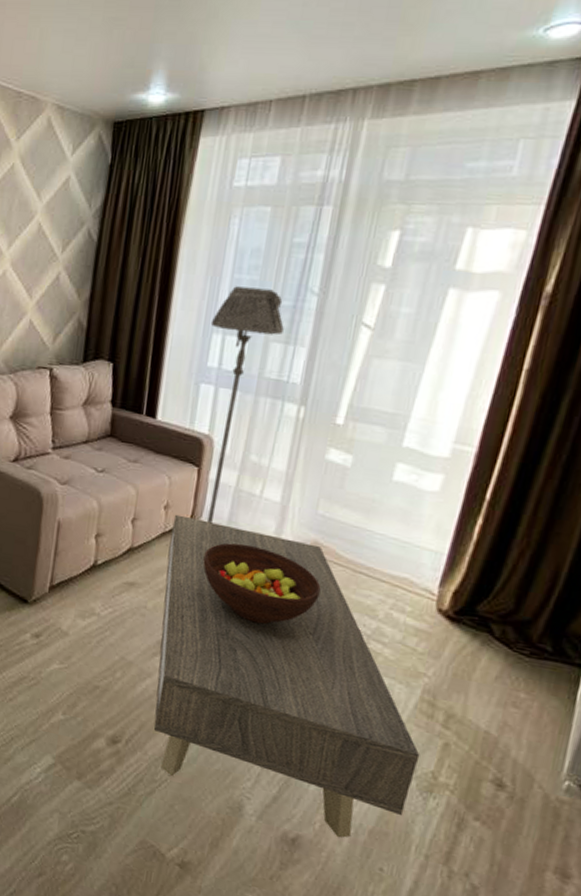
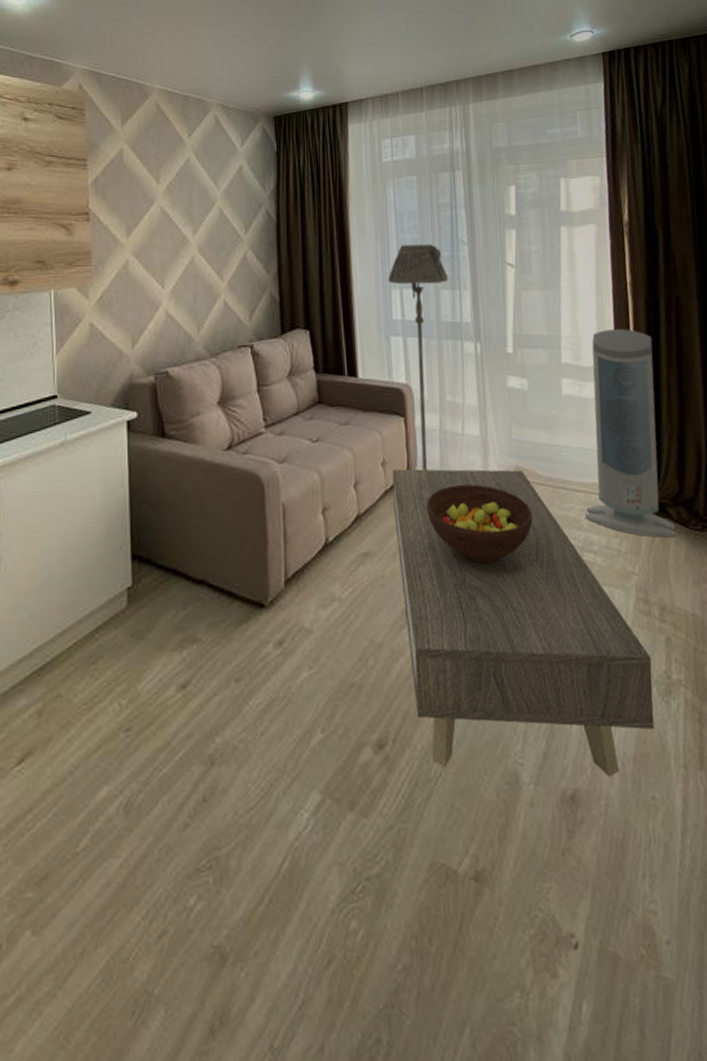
air purifier: none [382,419,536,654] -> present [584,328,676,538]

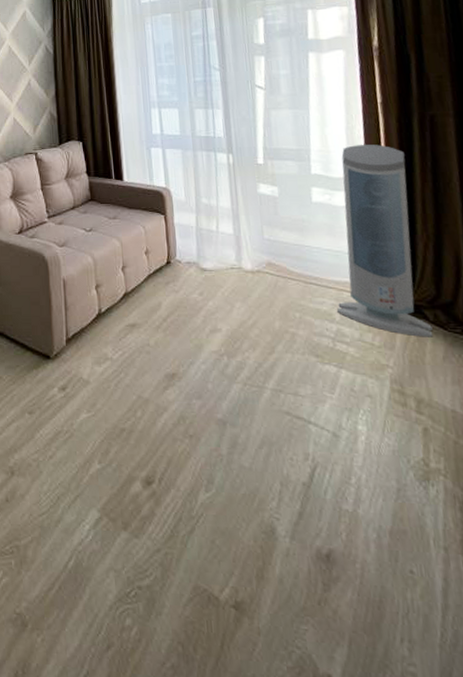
floor lamp: present [387,244,448,472] -> none [147,71,202,261]
coffee table: present [392,469,655,778] -> none [154,257,412,545]
fruit bowl: present [426,484,533,564] -> none [185,274,285,343]

